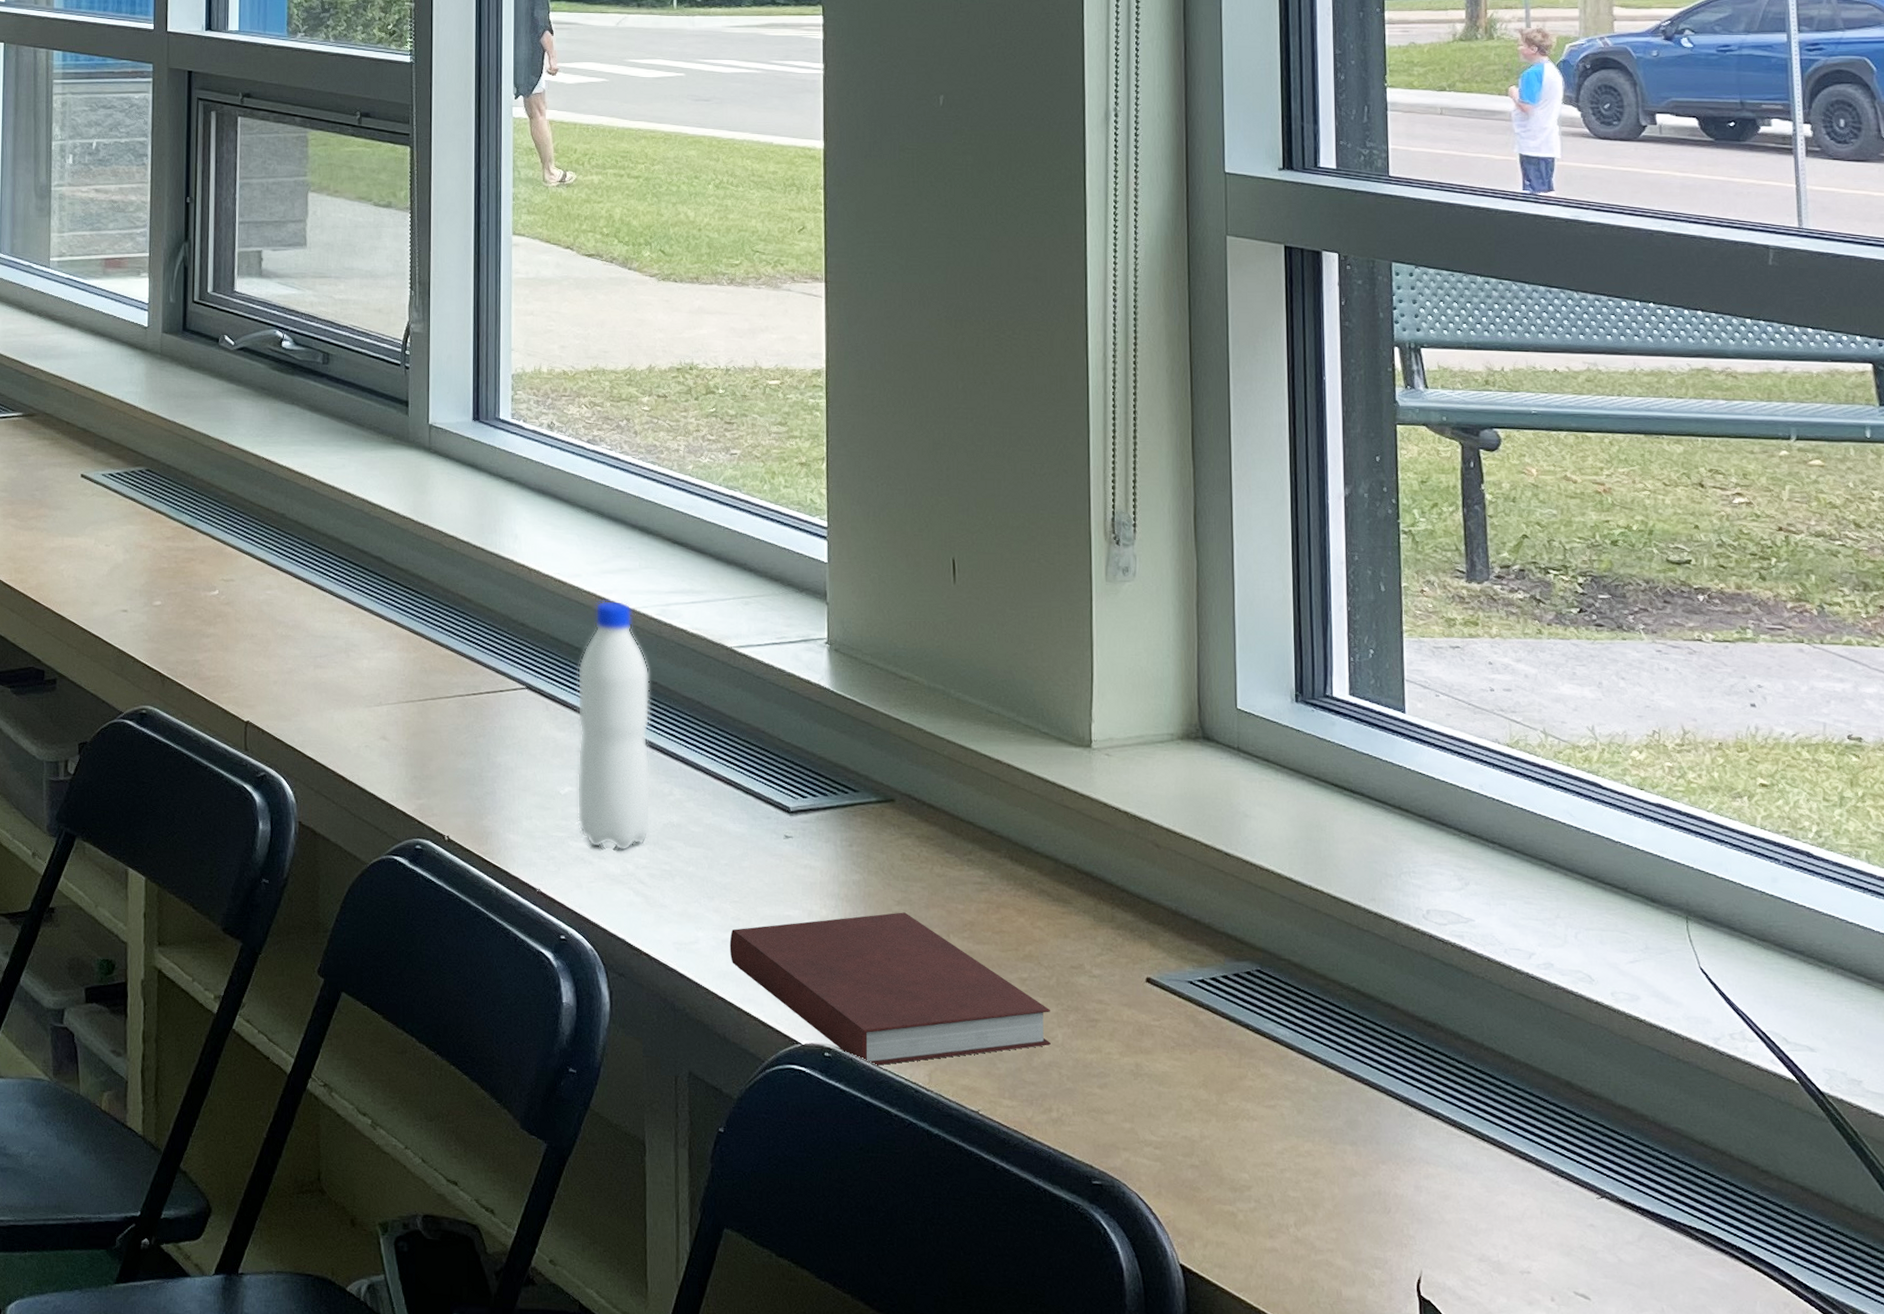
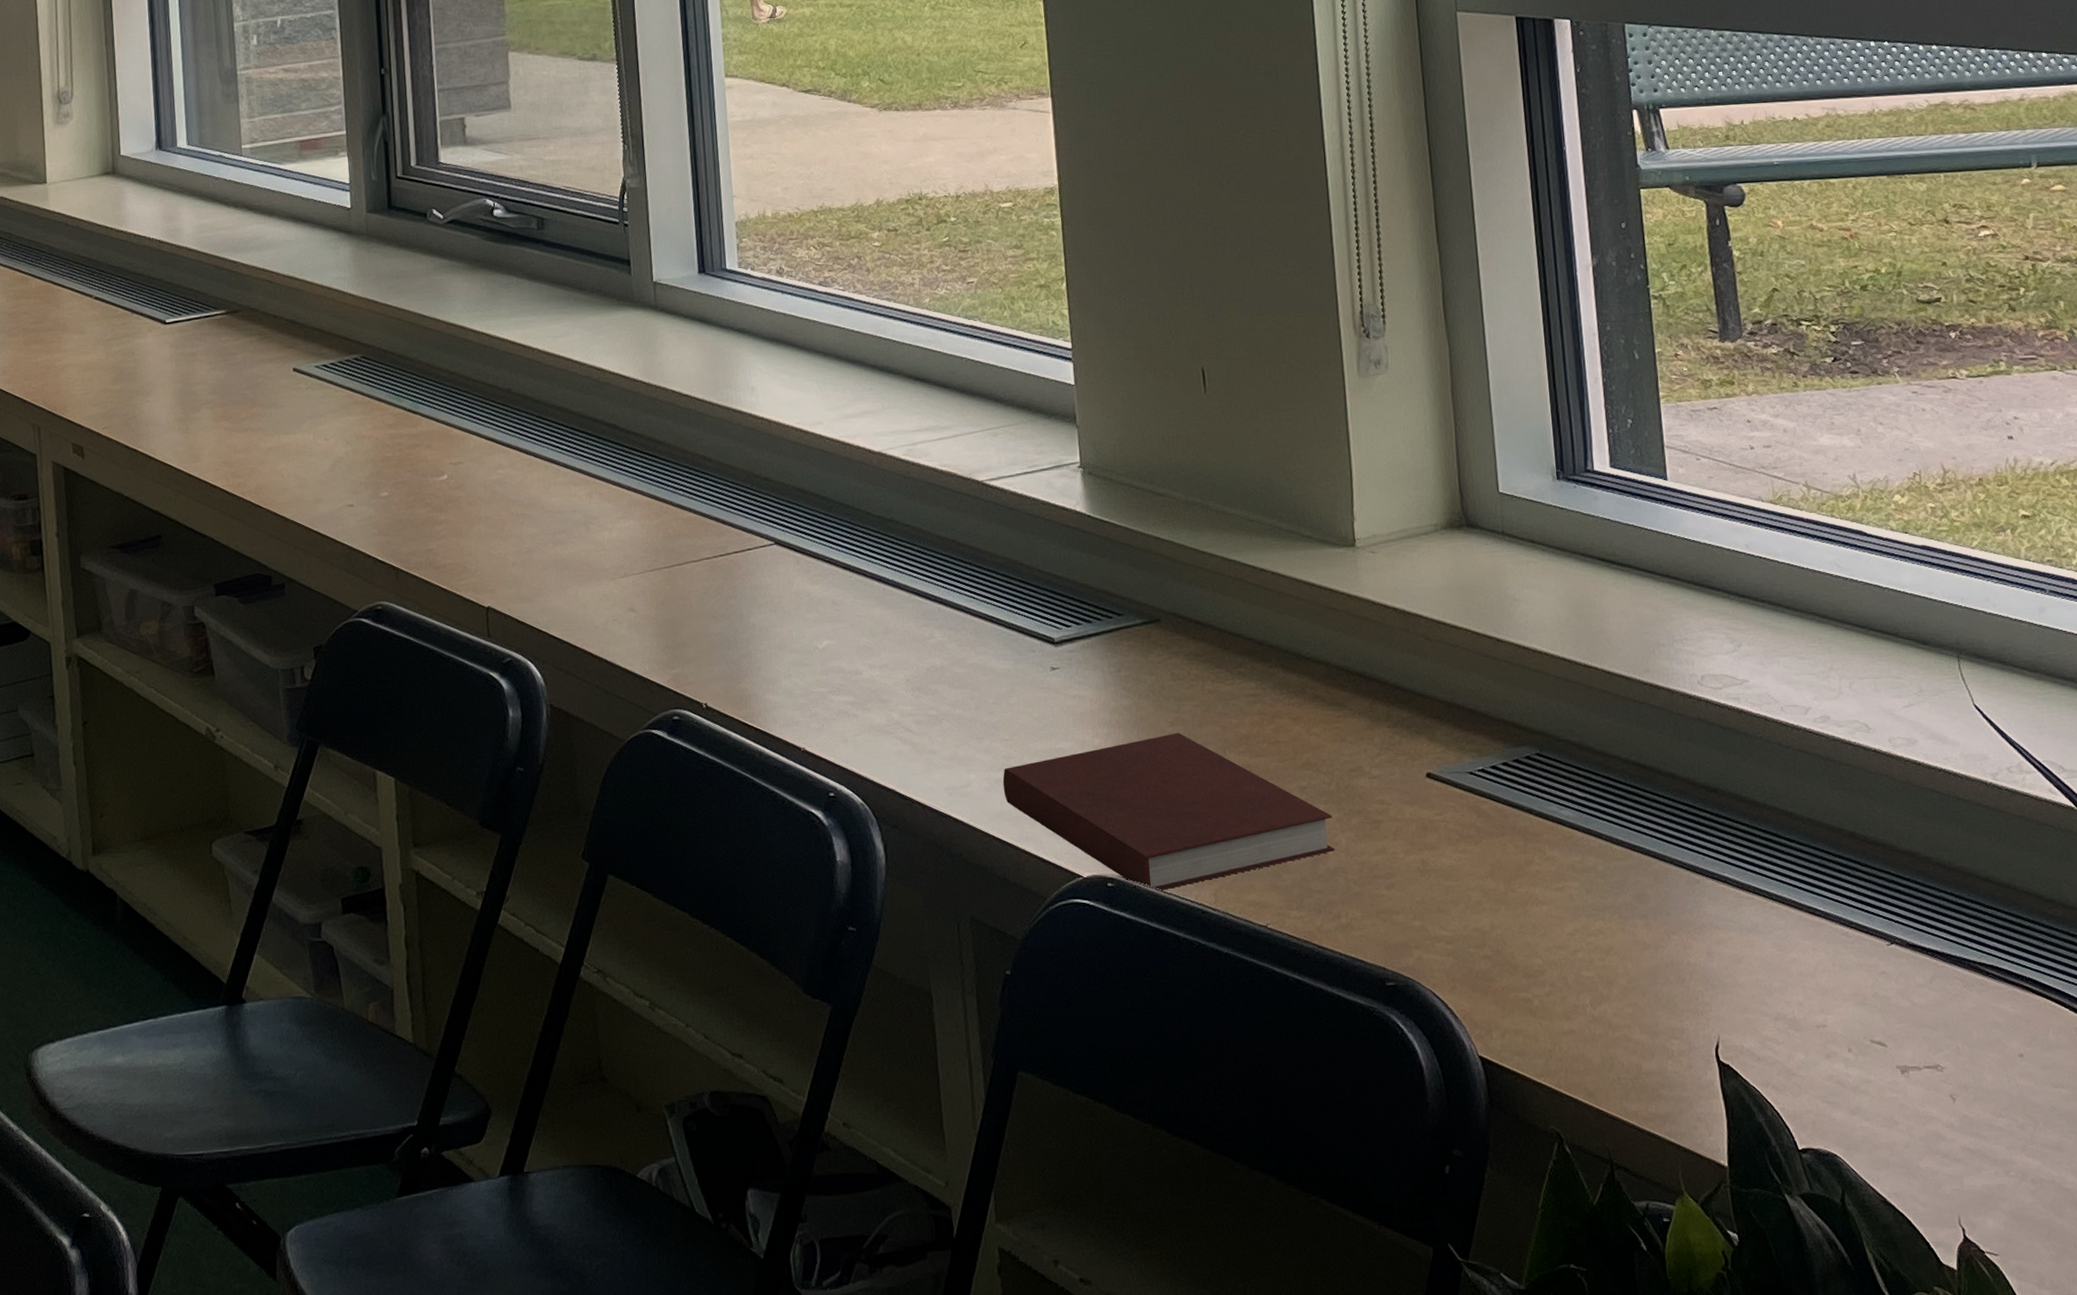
water bottle: present [577,600,652,851] -> none [826,444,914,701]

